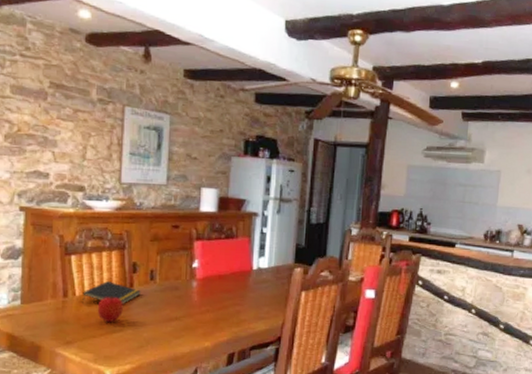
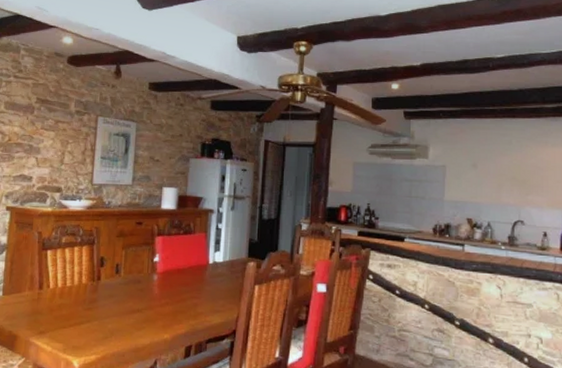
notepad: present [82,280,141,304] -> none [55,273,107,296]
fruit: present [97,296,124,323] -> none [68,288,92,314]

